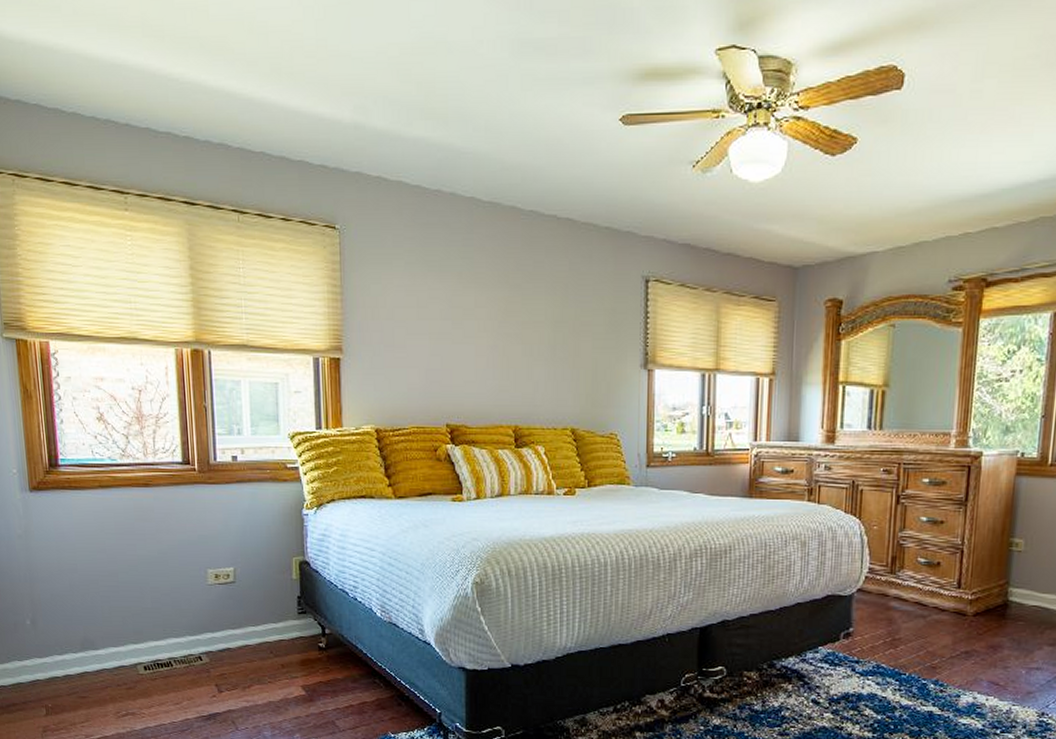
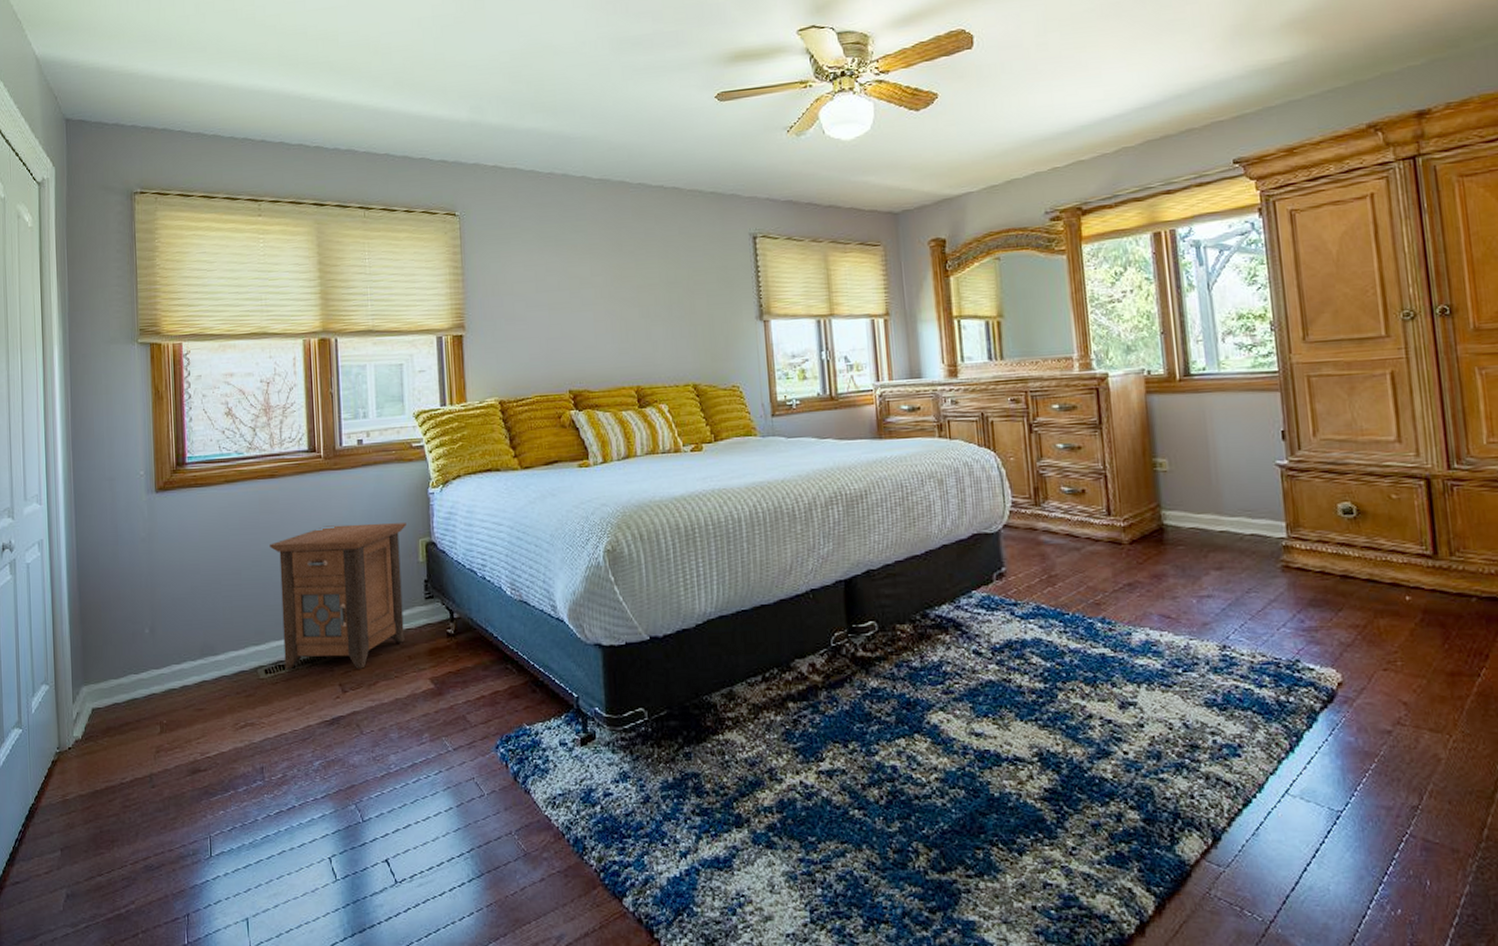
nightstand: none [146,537,281,673] -> present [270,523,406,670]

